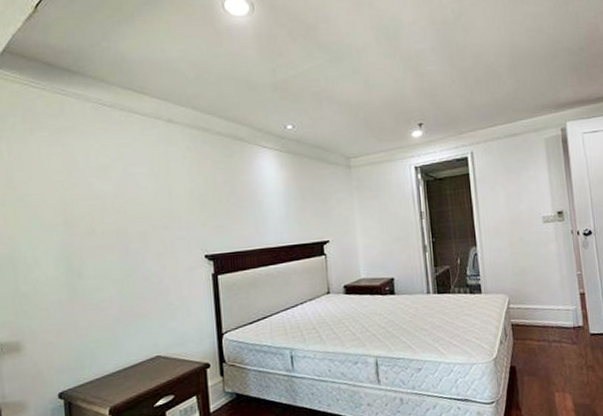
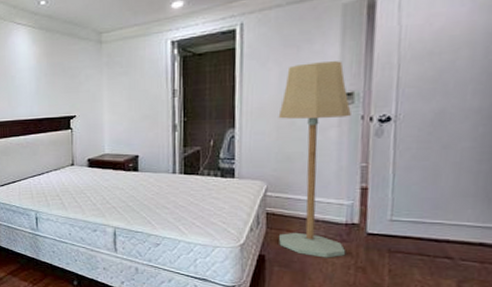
floor lamp: none [510,185,578,362] -> present [278,61,351,258]

